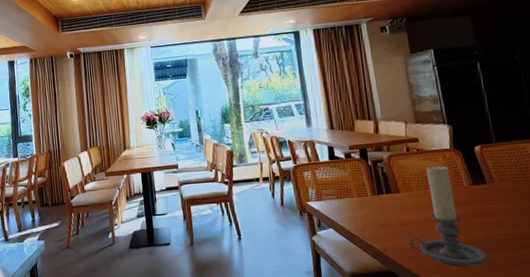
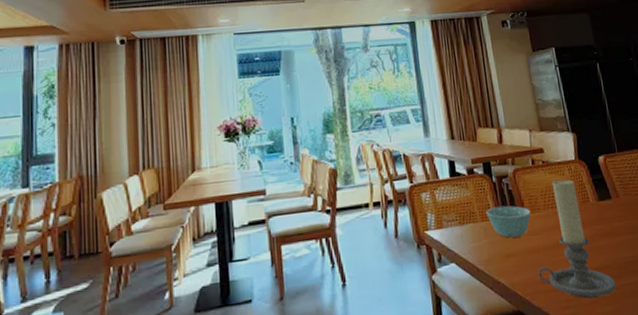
bowl: none [361,185,404,212] -> present [486,205,531,238]

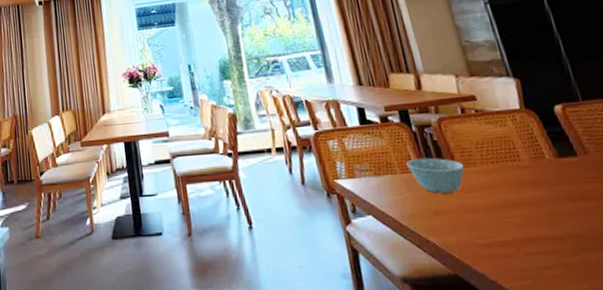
candle holder: present [538,178,617,299] -> none [478,130,593,271]

